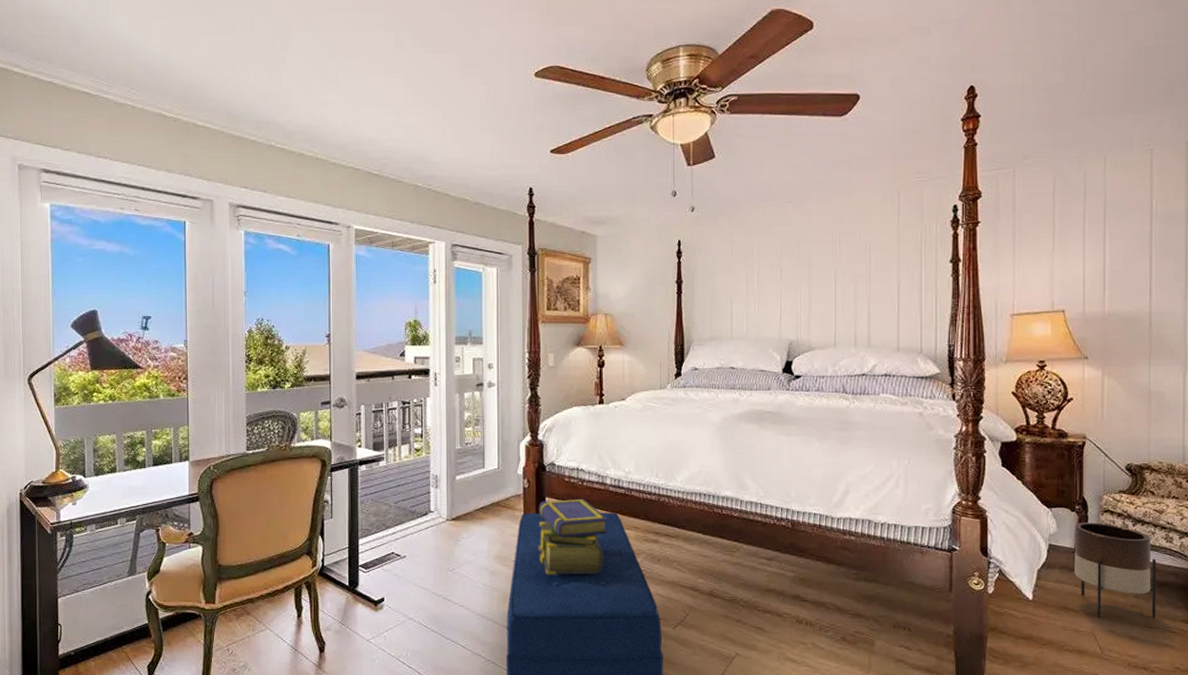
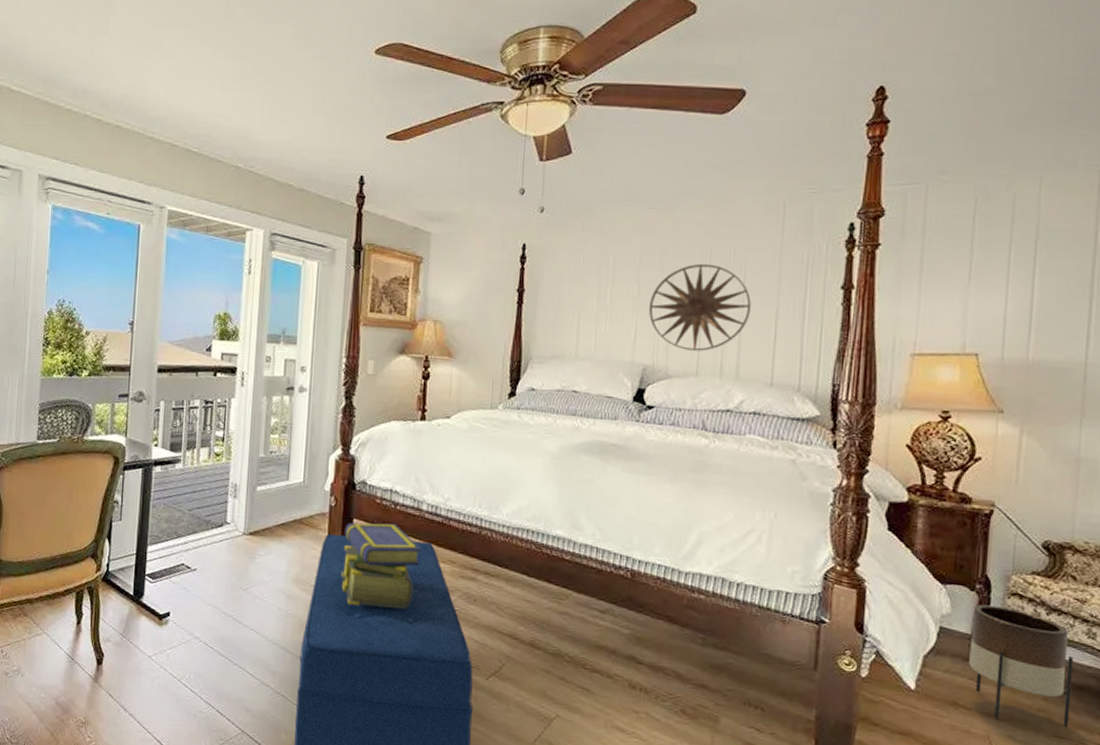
wall art: none [791,248,876,325] -> present [649,263,751,351]

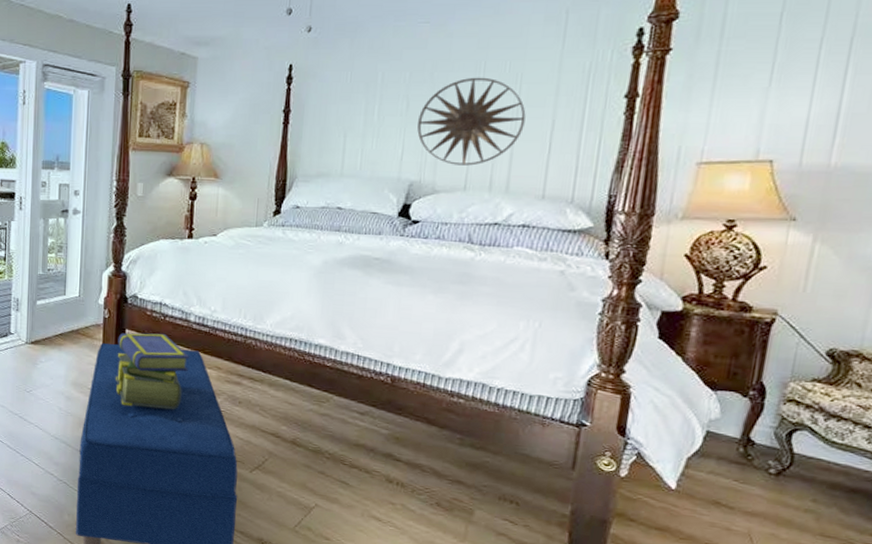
planter: present [969,604,1074,727] -> none [735,410,850,527]

